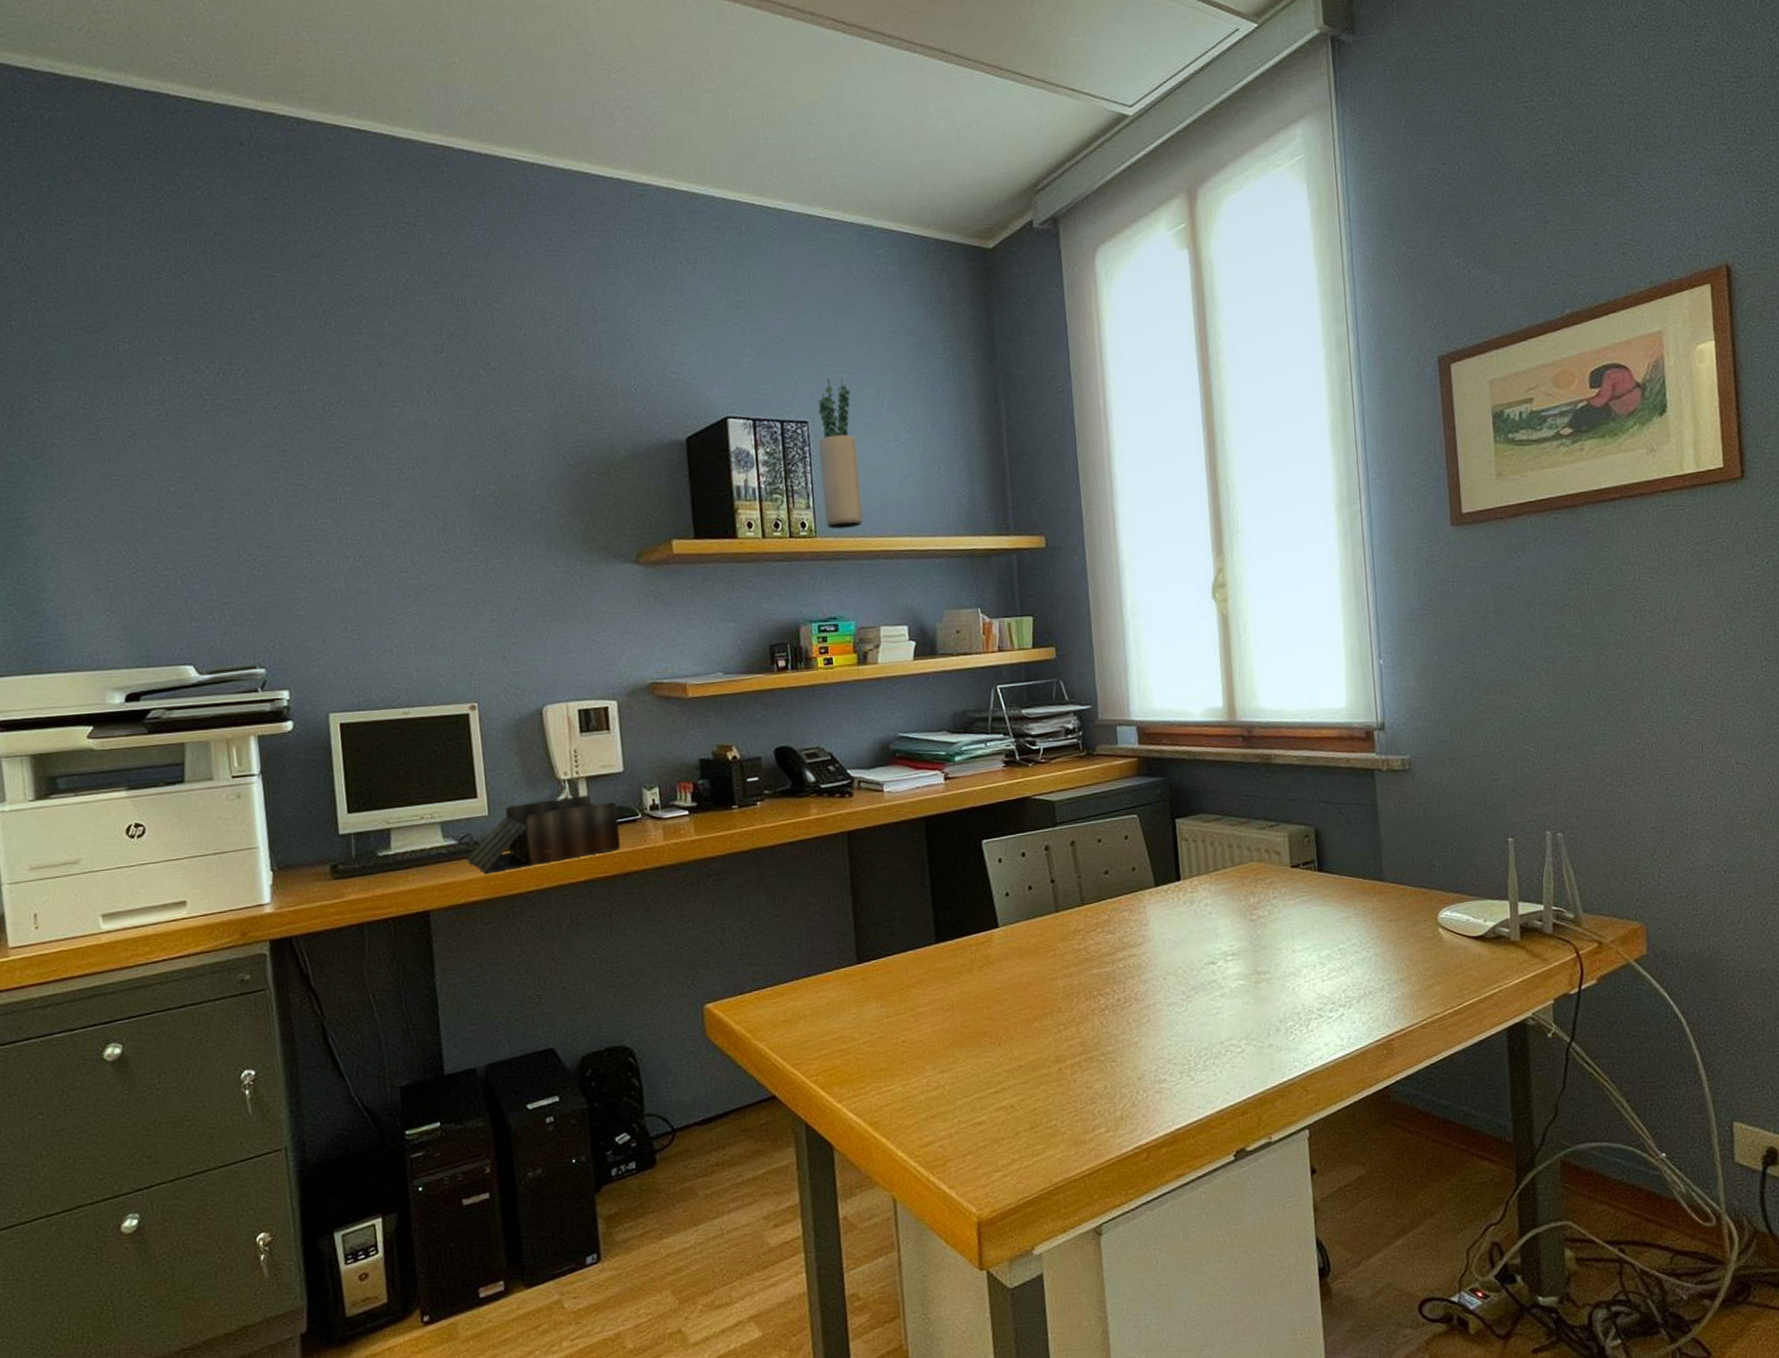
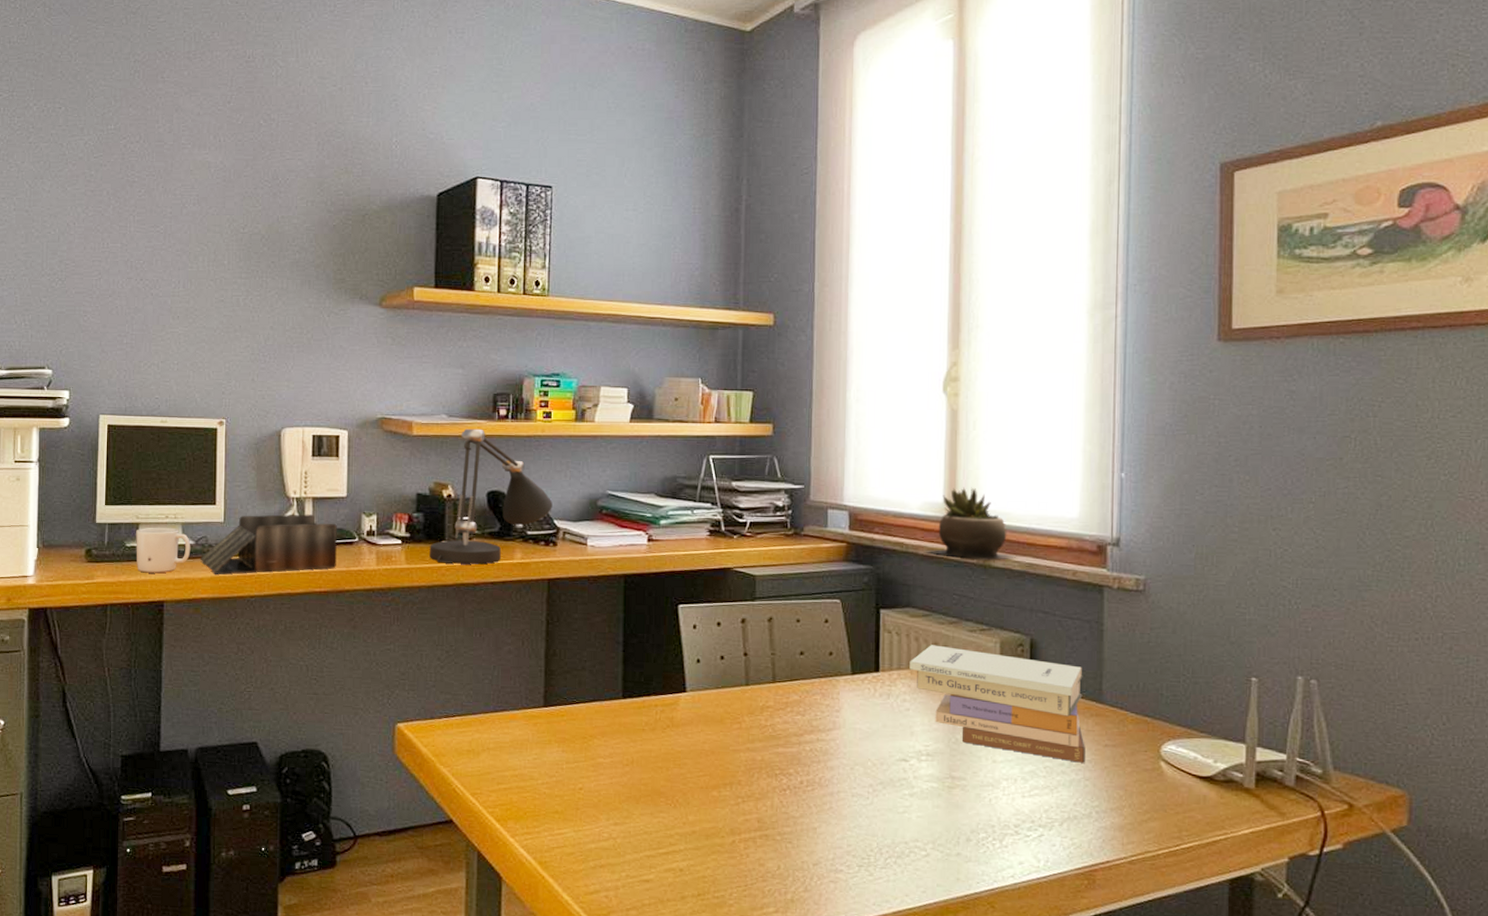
mug: none [388,828,454,883] -> present [136,527,191,574]
desk lamp: none [719,683,844,830] -> present [430,428,553,565]
vase: present [817,378,863,530] -> none [559,146,596,291]
books: none [1208,846,1374,941] -> present [909,645,1085,763]
succulent plant: none [1211,689,1299,760] -> present [925,487,1021,561]

